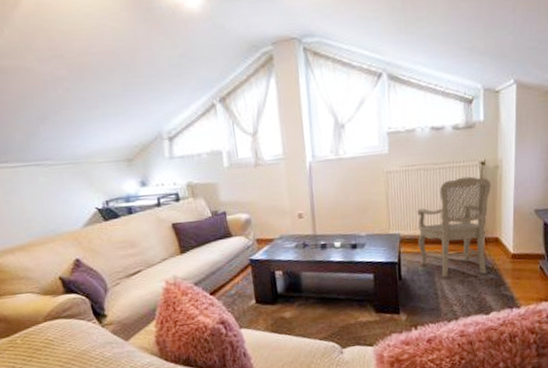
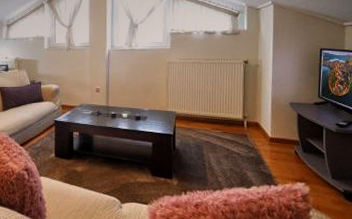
armchair: present [417,176,491,277] -> none [190,71,253,152]

